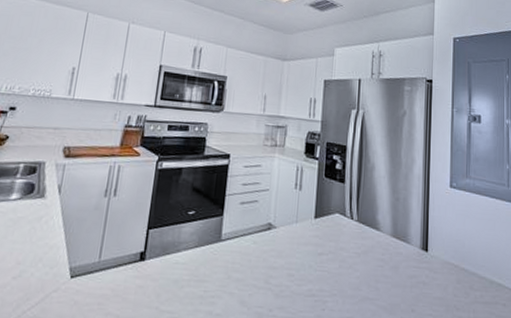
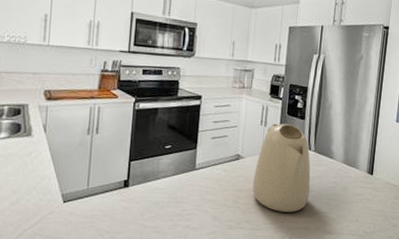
kettle: none [286,187,355,298] -> present [252,123,311,213]

